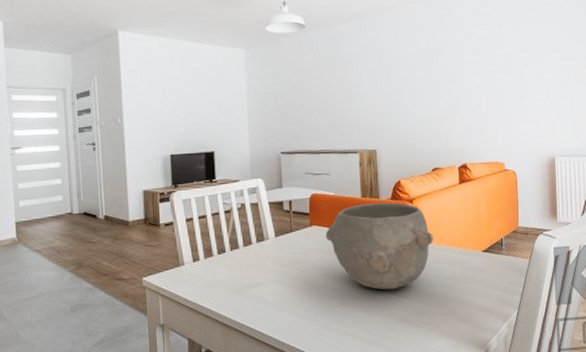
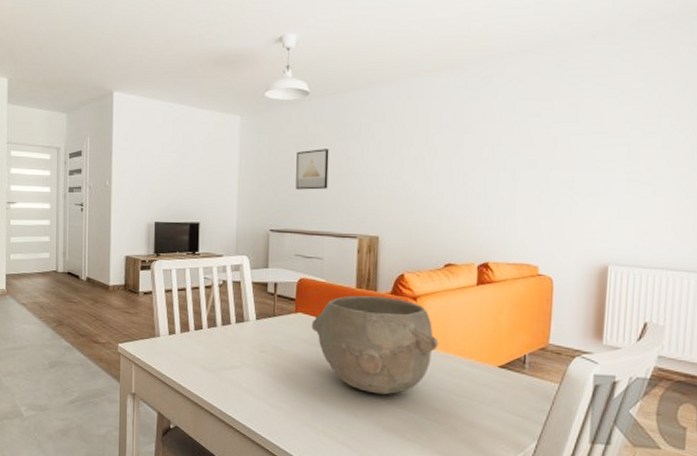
wall art: none [299,75,329,114] -> present [296,149,329,190]

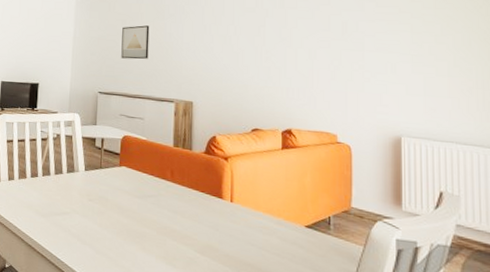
bowl: present [311,295,439,395] -> none [133,153,249,248]

